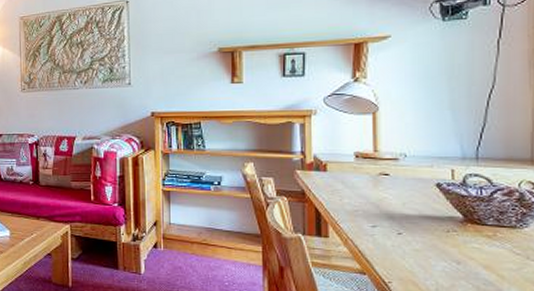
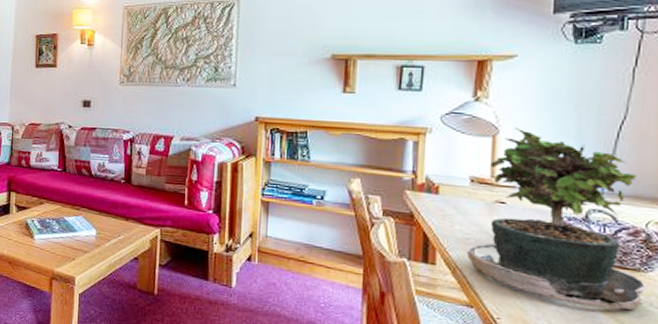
potted plant: none [356,103,524,265] -> present [466,127,647,310]

